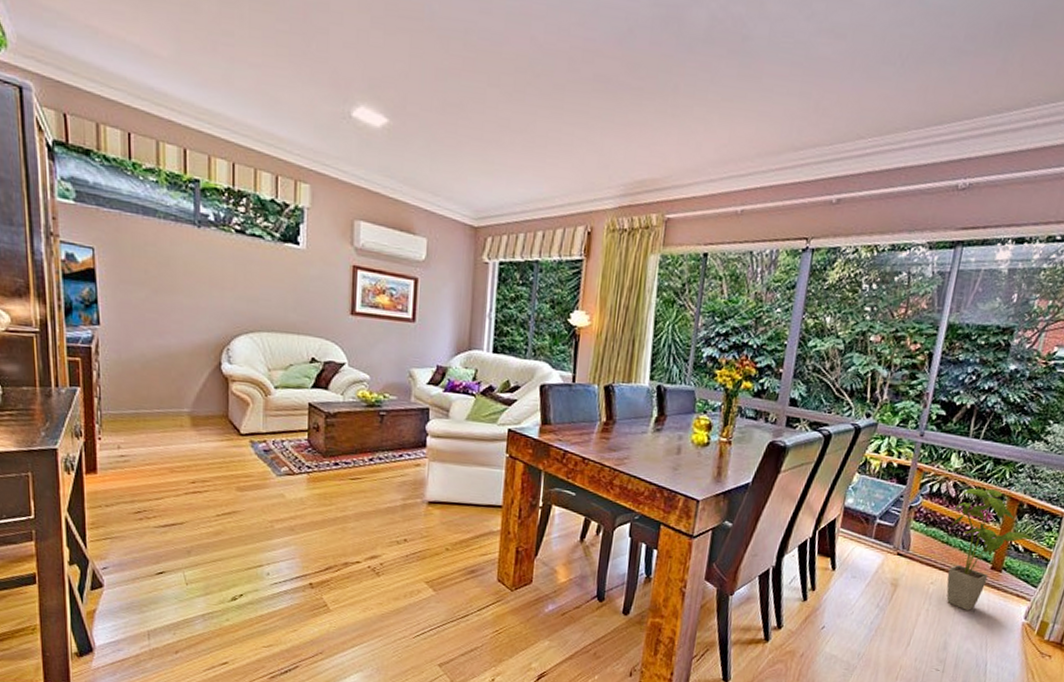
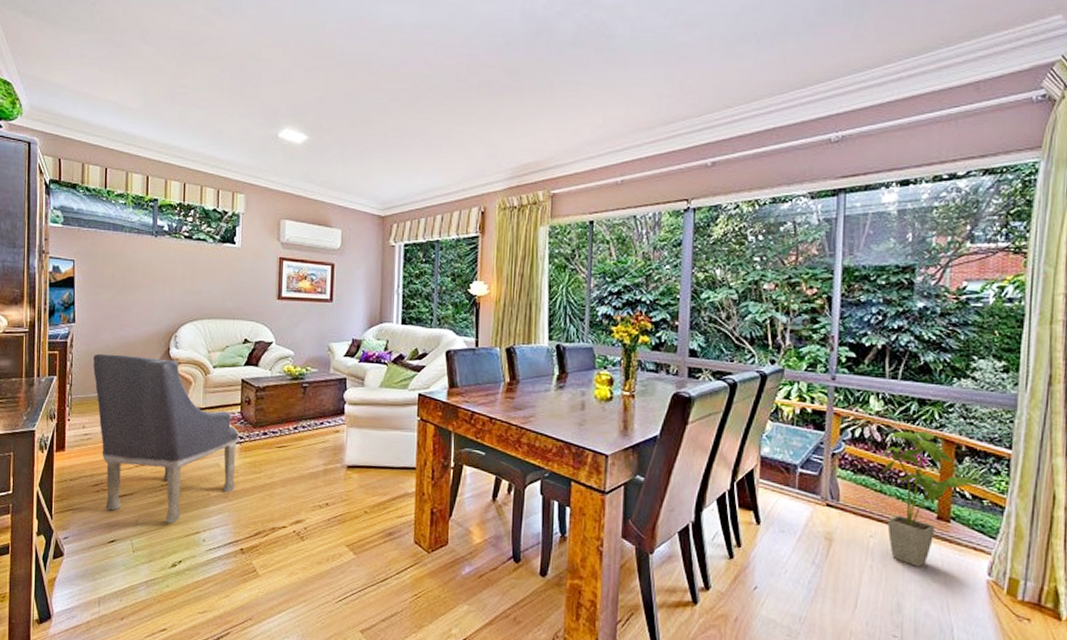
armchair: none [126,363,305,556] -> present [93,353,238,523]

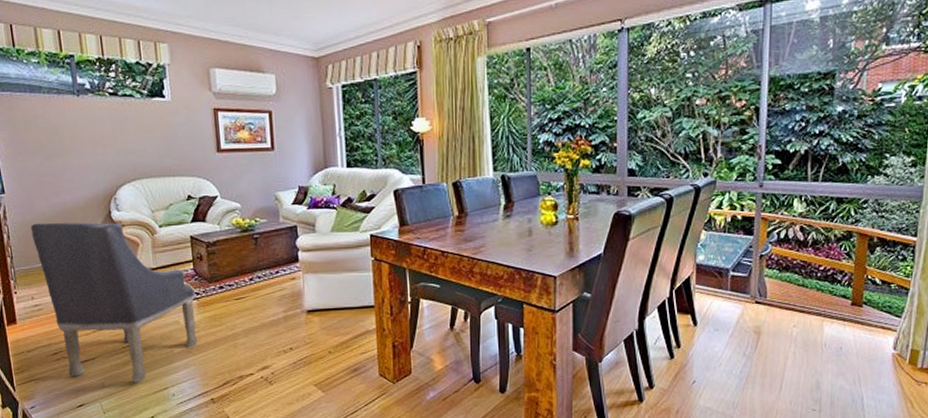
house plant: present [880,431,988,567] -> none [803,228,896,348]

